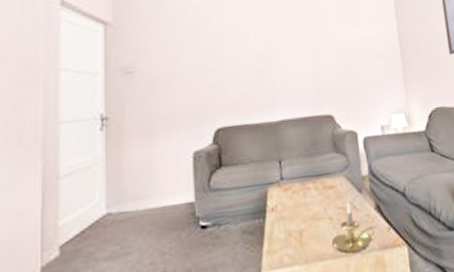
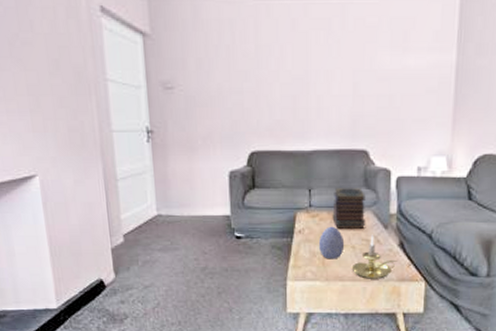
decorative egg: none [293,197,322,237] -> present [318,226,345,260]
book stack: none [304,153,340,201] -> present [332,188,365,230]

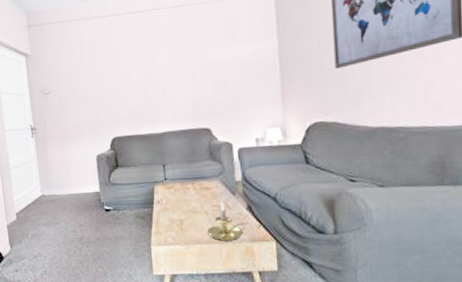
decorative egg: present [318,226,345,260] -> none [175,195,199,225]
book stack: present [332,188,365,230] -> none [184,161,215,199]

